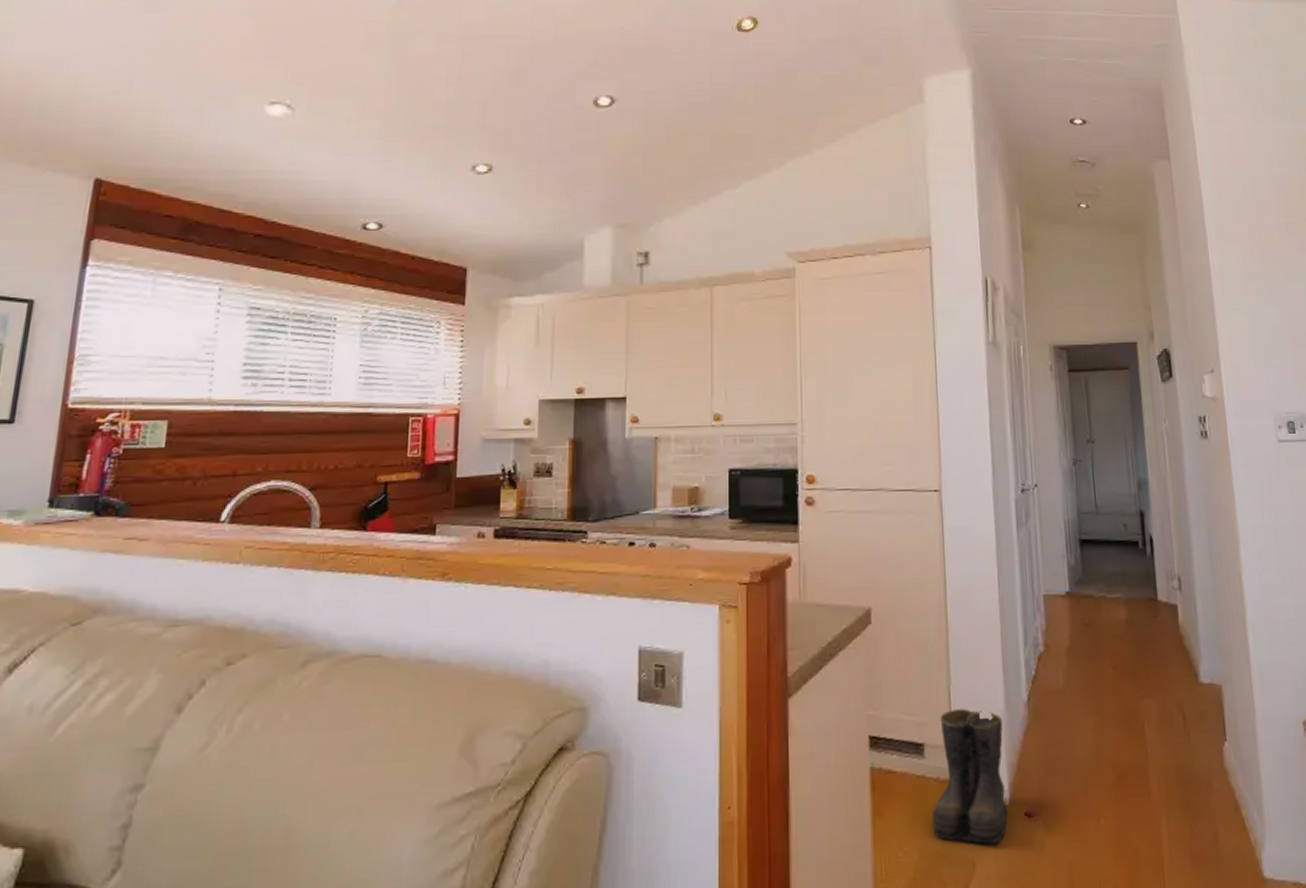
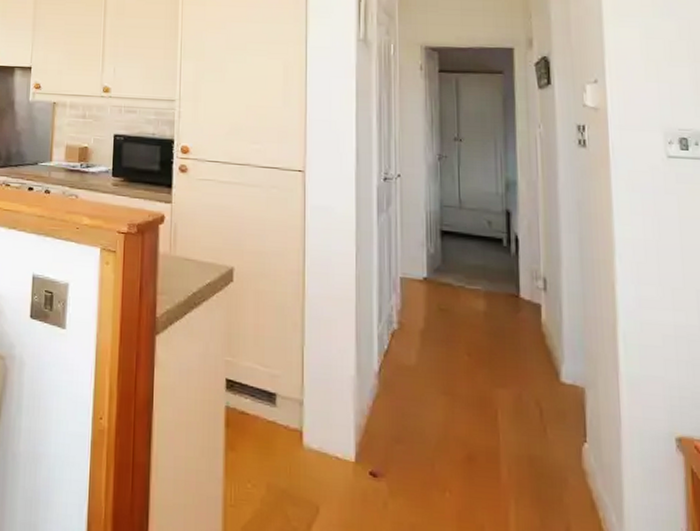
boots: present [932,708,1008,845] -> none [281,368,354,494]

